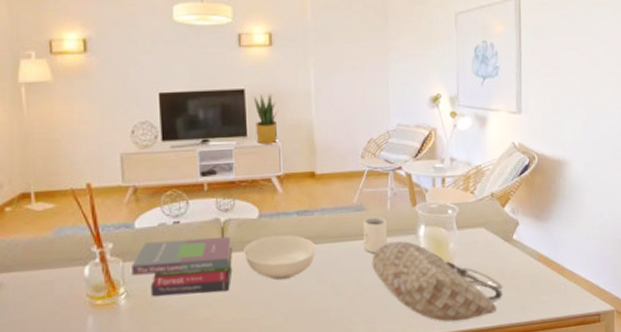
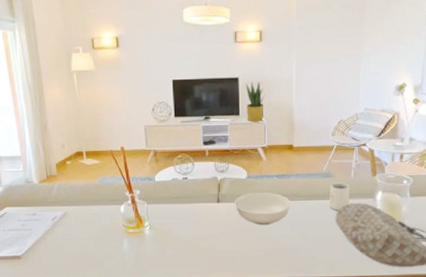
books: present [132,237,233,296] -> none [153,190,226,231]

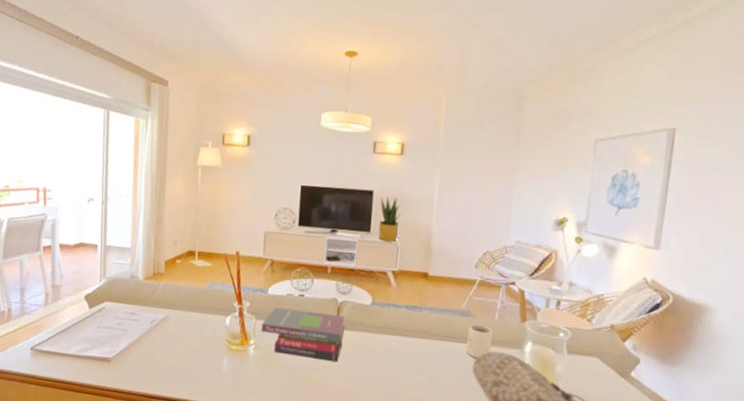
books: none [153,190,226,231] -> present [261,307,345,363]
bowl: present [234,192,292,225] -> none [353,322,421,363]

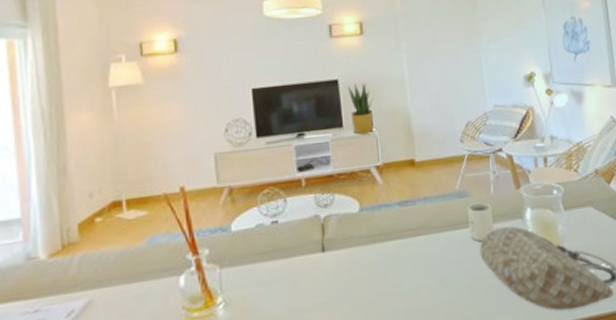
books: present [261,307,345,363] -> none [229,234,335,304]

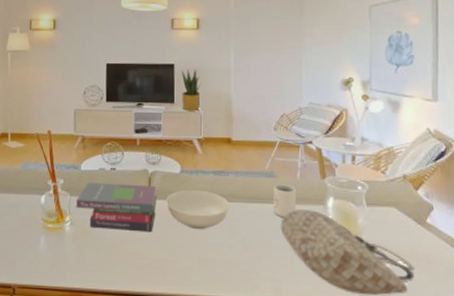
books: none [229,234,335,304] -> present [76,182,157,233]
bowl: none [345,227,422,277] -> present [165,189,230,229]

